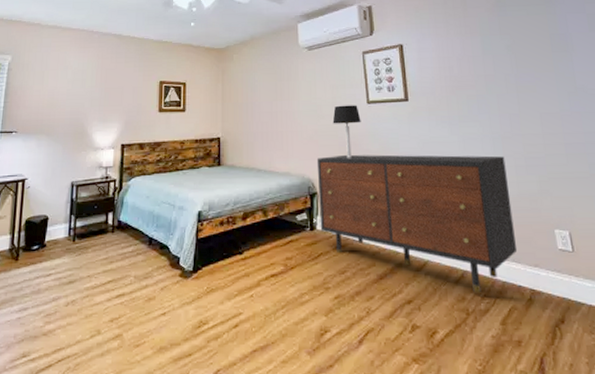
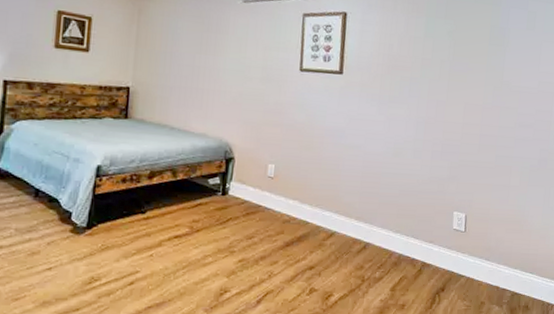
dresser: present [316,154,518,293] -> none [232,121,424,263]
table lamp: present [332,105,361,158] -> none [260,68,291,126]

